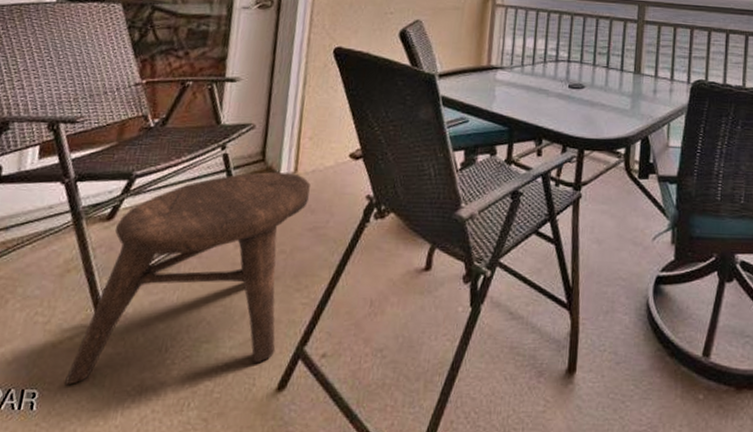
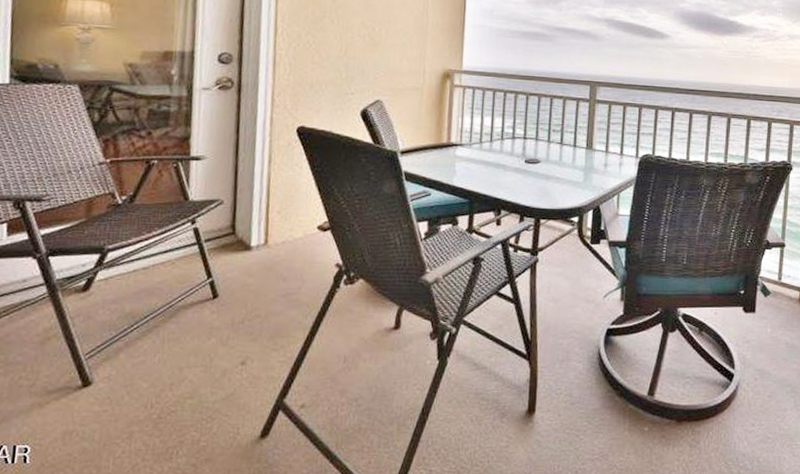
stool: present [65,172,310,386] -> none [55,244,281,441]

